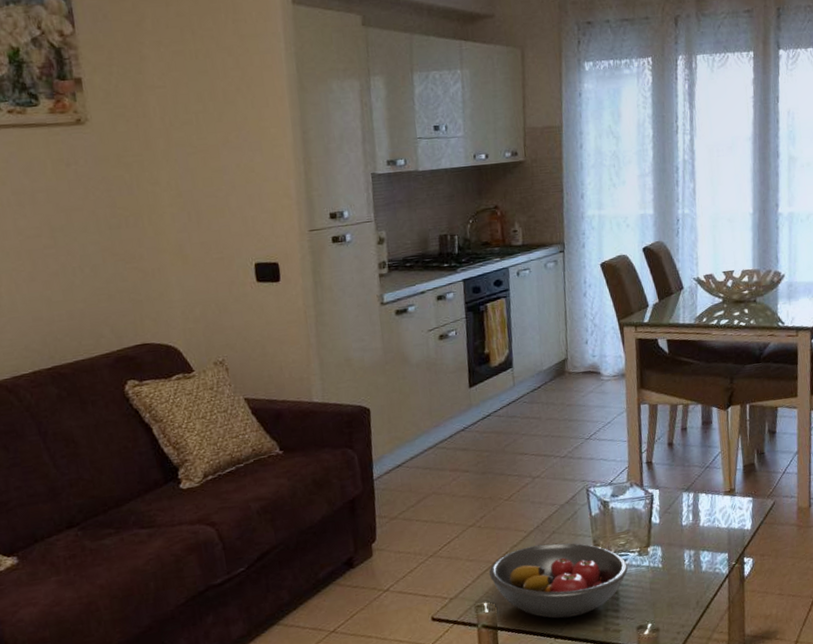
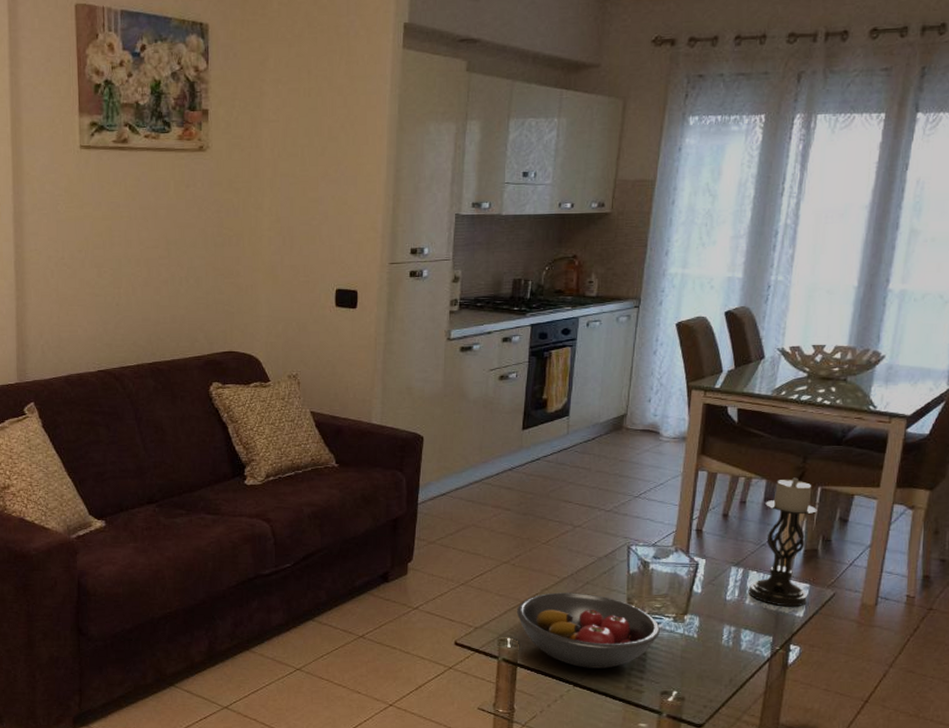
candle holder: none [700,398,753,523] -> present [748,477,817,607]

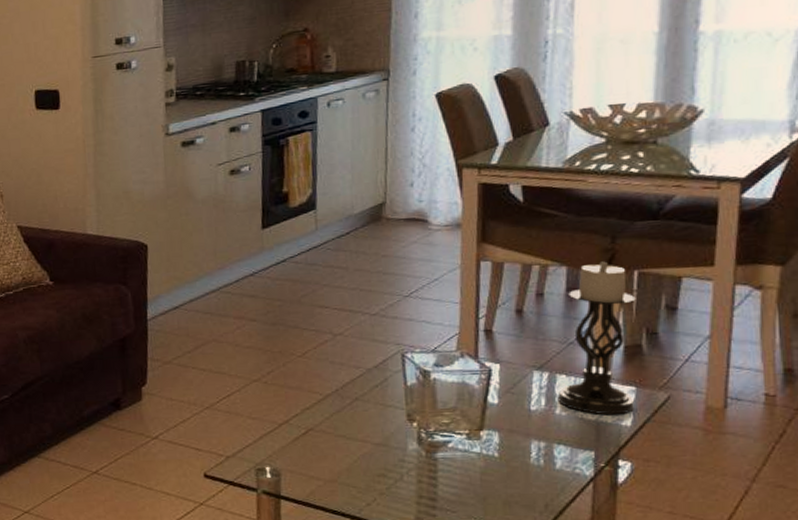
fruit bowl: present [516,592,660,669] -> none [273,411,451,498]

